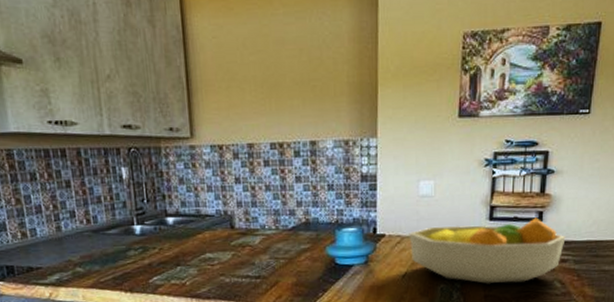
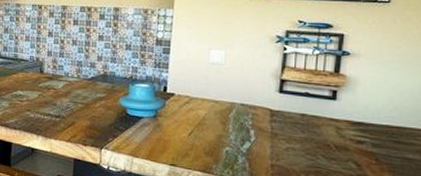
fruit bowl: present [409,217,566,284] -> none [197,92,362,158]

